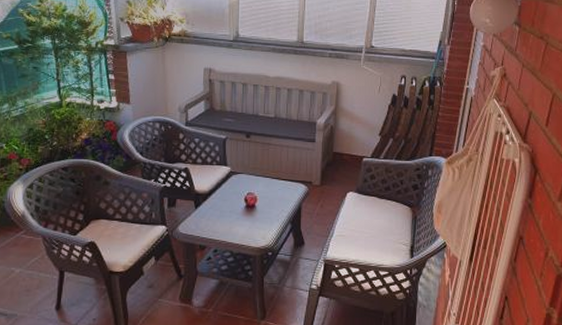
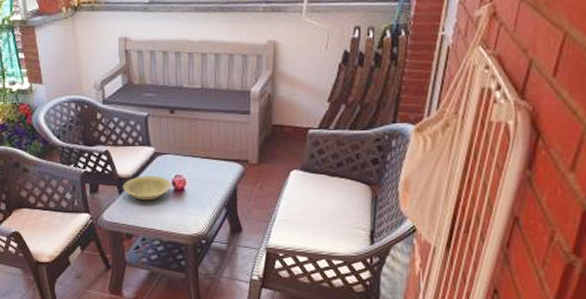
bowl: none [199,192,244,215] -> present [123,175,172,201]

